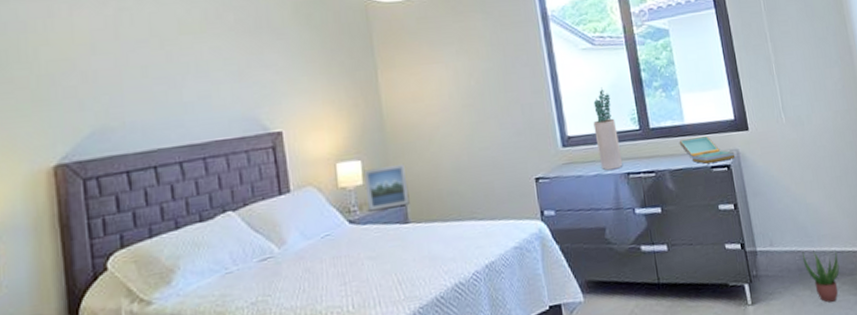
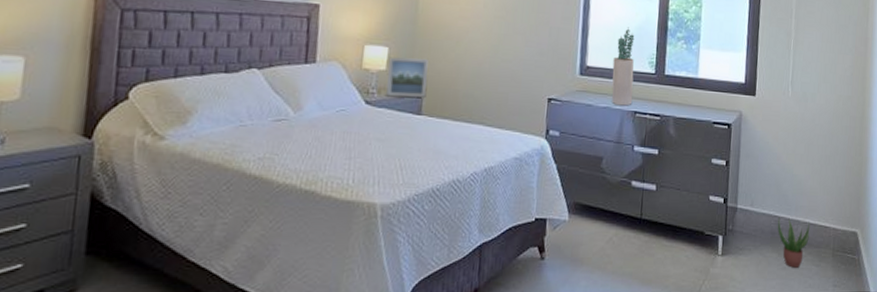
jewelry box: present [679,136,736,164] -> none [688,91,738,120]

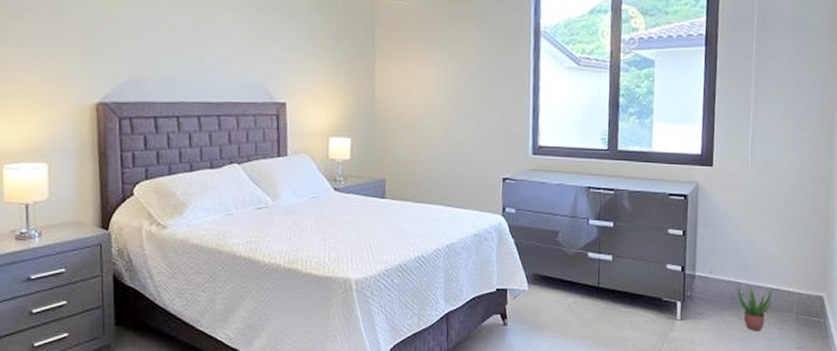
picture frame: present [386,57,429,99] -> none [351,146,389,184]
vase: present [611,27,635,106] -> none [564,106,587,182]

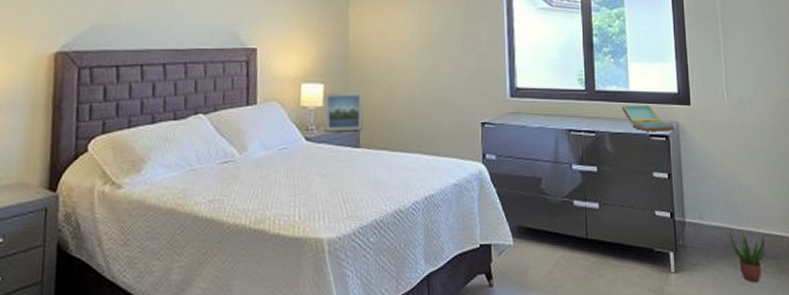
picture frame: none [351,146,389,184] -> present [324,92,364,132]
jewelry box: none [642,165,695,191] -> present [621,105,675,131]

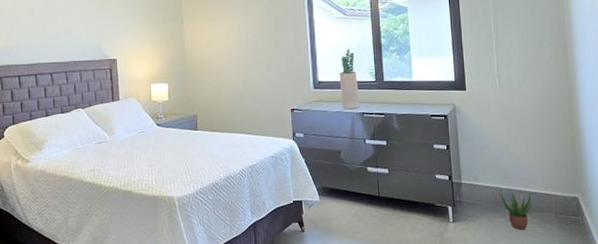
picture frame: present [324,92,364,132] -> none [169,89,199,119]
vase: none [542,46,566,125] -> present [339,47,360,109]
jewelry box: present [621,105,675,131] -> none [406,92,452,112]

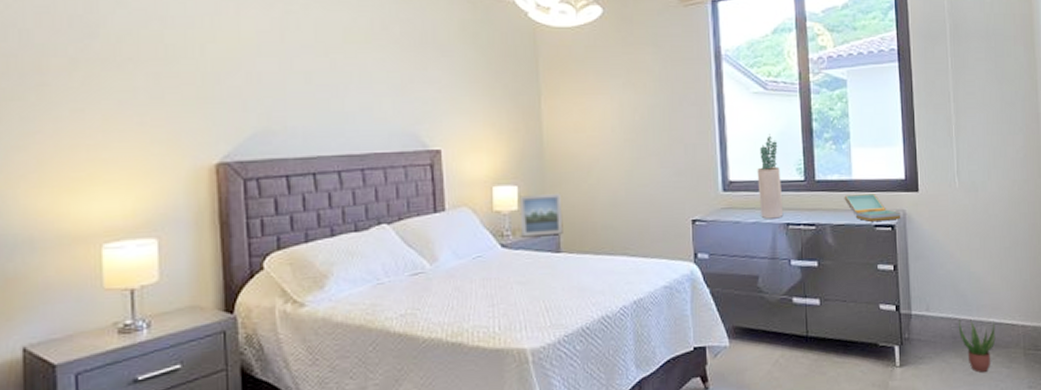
picture frame: none [169,89,199,119] -> present [519,193,563,237]
jewelry box: none [406,92,452,112] -> present [844,194,901,222]

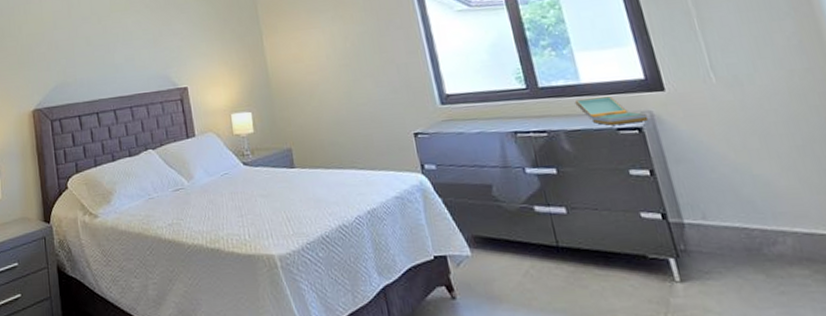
picture frame: present [519,193,563,237] -> none [253,116,295,156]
vase: present [757,134,784,219] -> none [472,47,509,129]
potted plant: present [958,319,996,372] -> none [749,229,809,292]

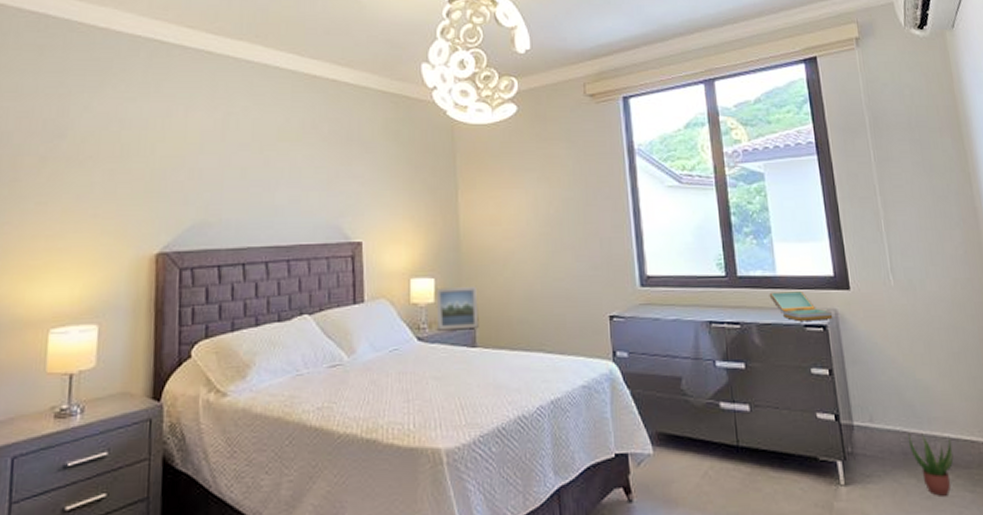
picture frame: none [253,116,295,156] -> present [436,286,479,331]
potted plant: none [749,229,809,292] -> present [907,433,954,496]

